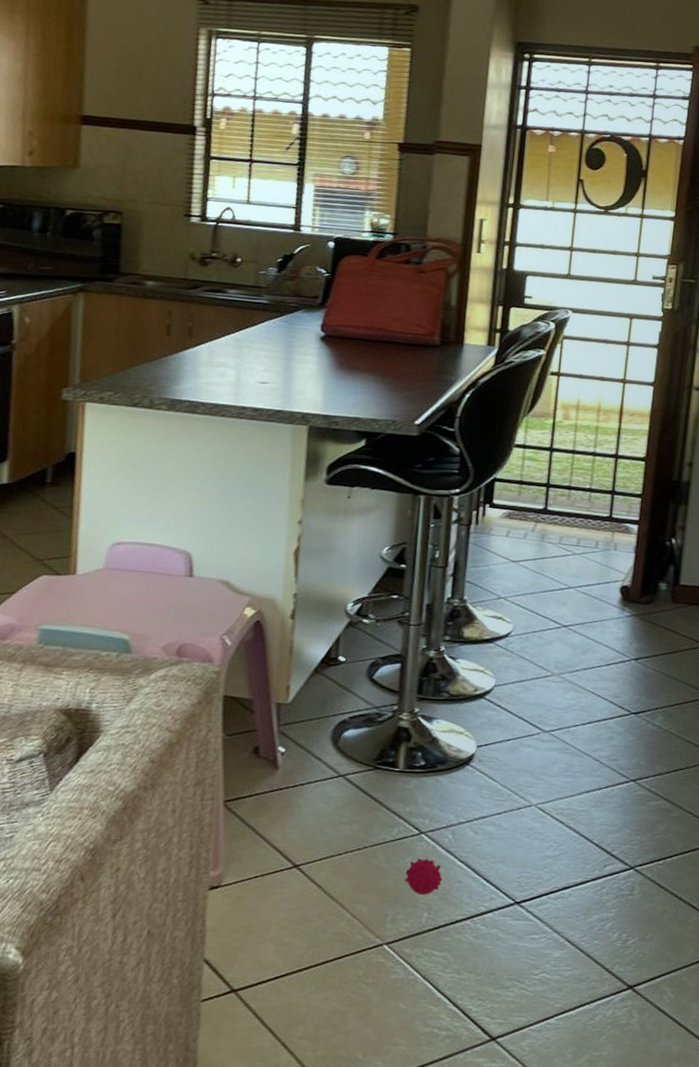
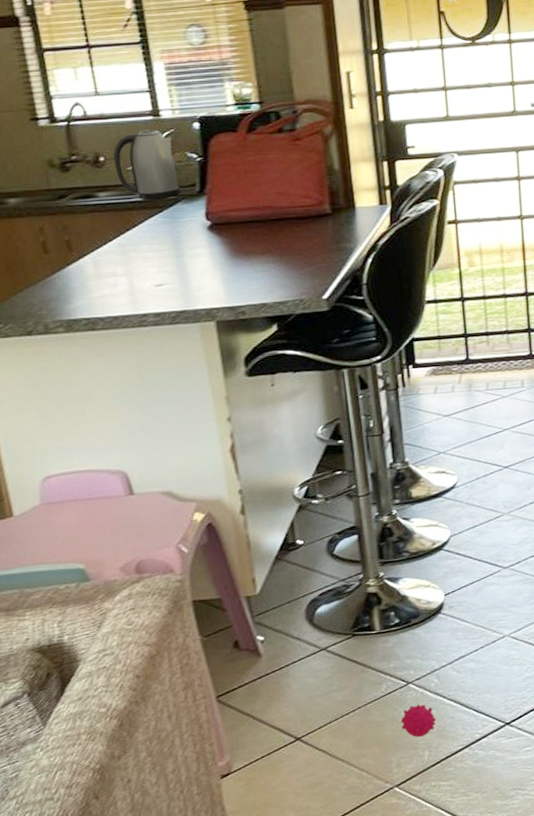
kettle: none [249,240,306,305] -> present [113,128,180,200]

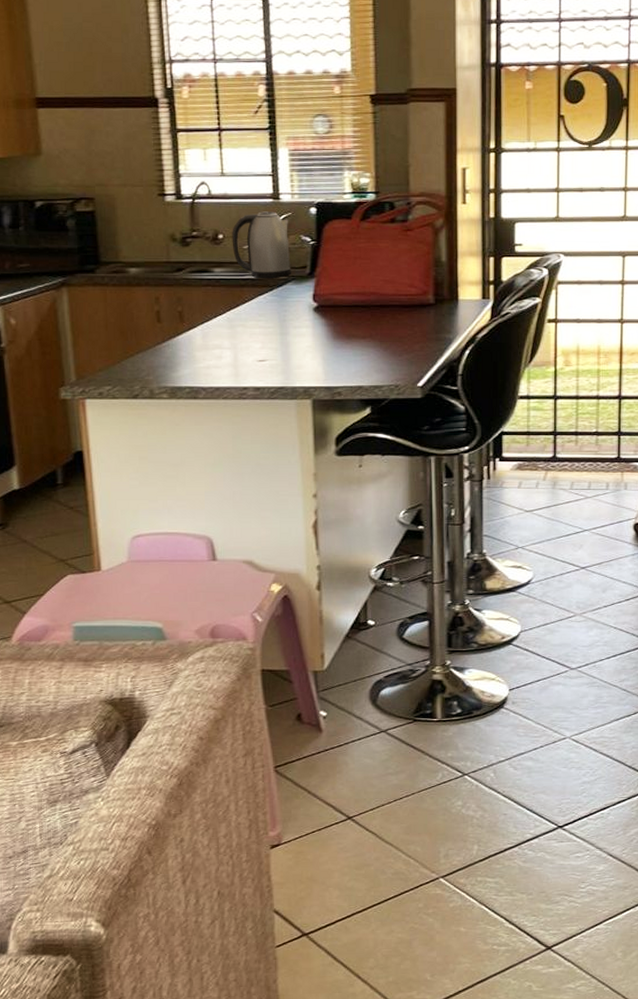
toy ball: present [401,704,437,737] -> none [453,796,489,830]

